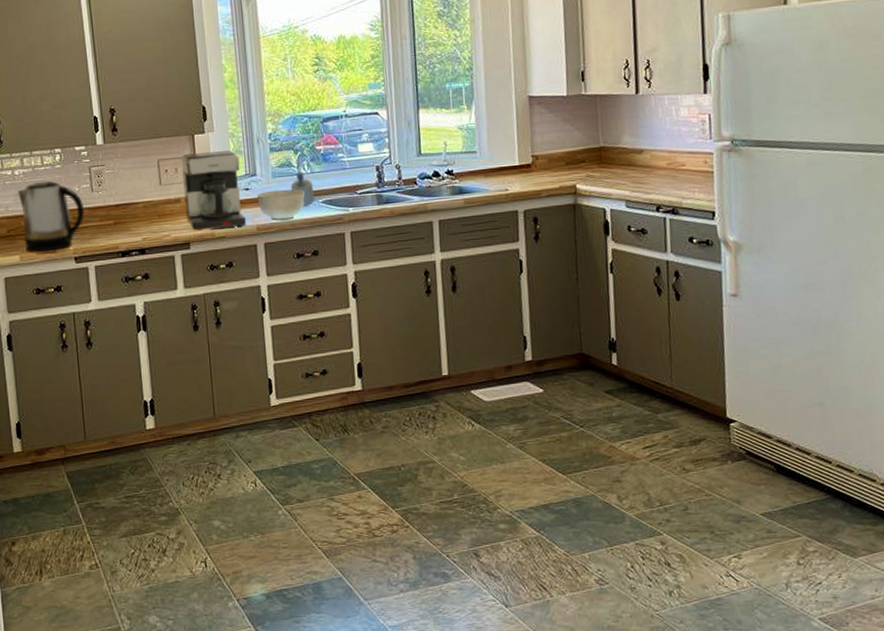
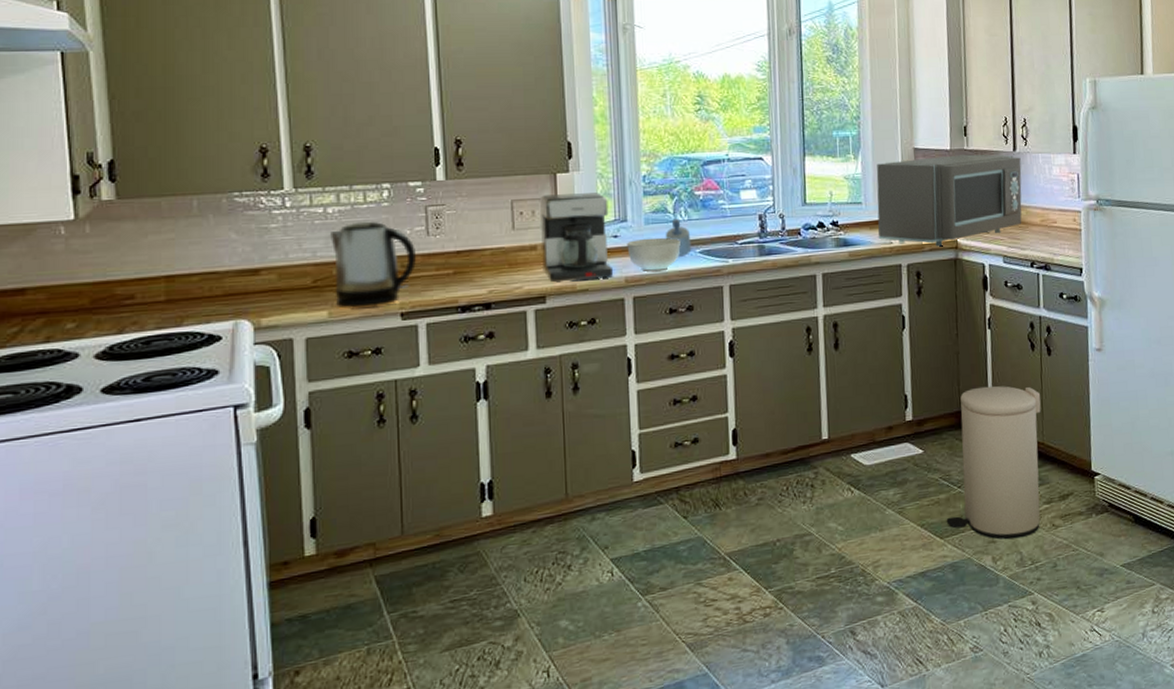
microwave: none [490,98,647,193] -> present [876,154,1022,247]
pedal bin: none [568,329,670,479] -> present [946,385,1041,539]

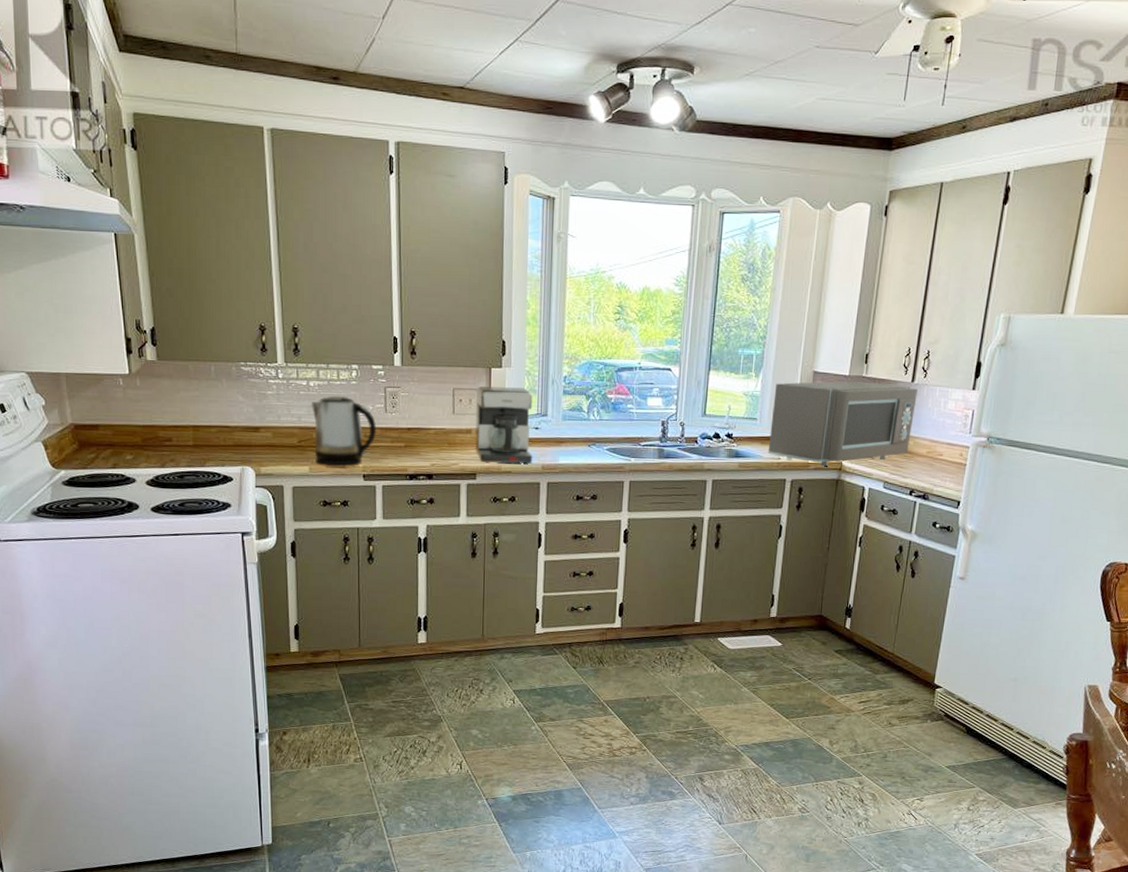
bowl: present [627,237,681,272] -> none [546,432,591,463]
soap dispenser: present [665,218,692,258] -> none [578,417,601,453]
pedal bin: present [946,385,1041,539] -> none [793,597,898,728]

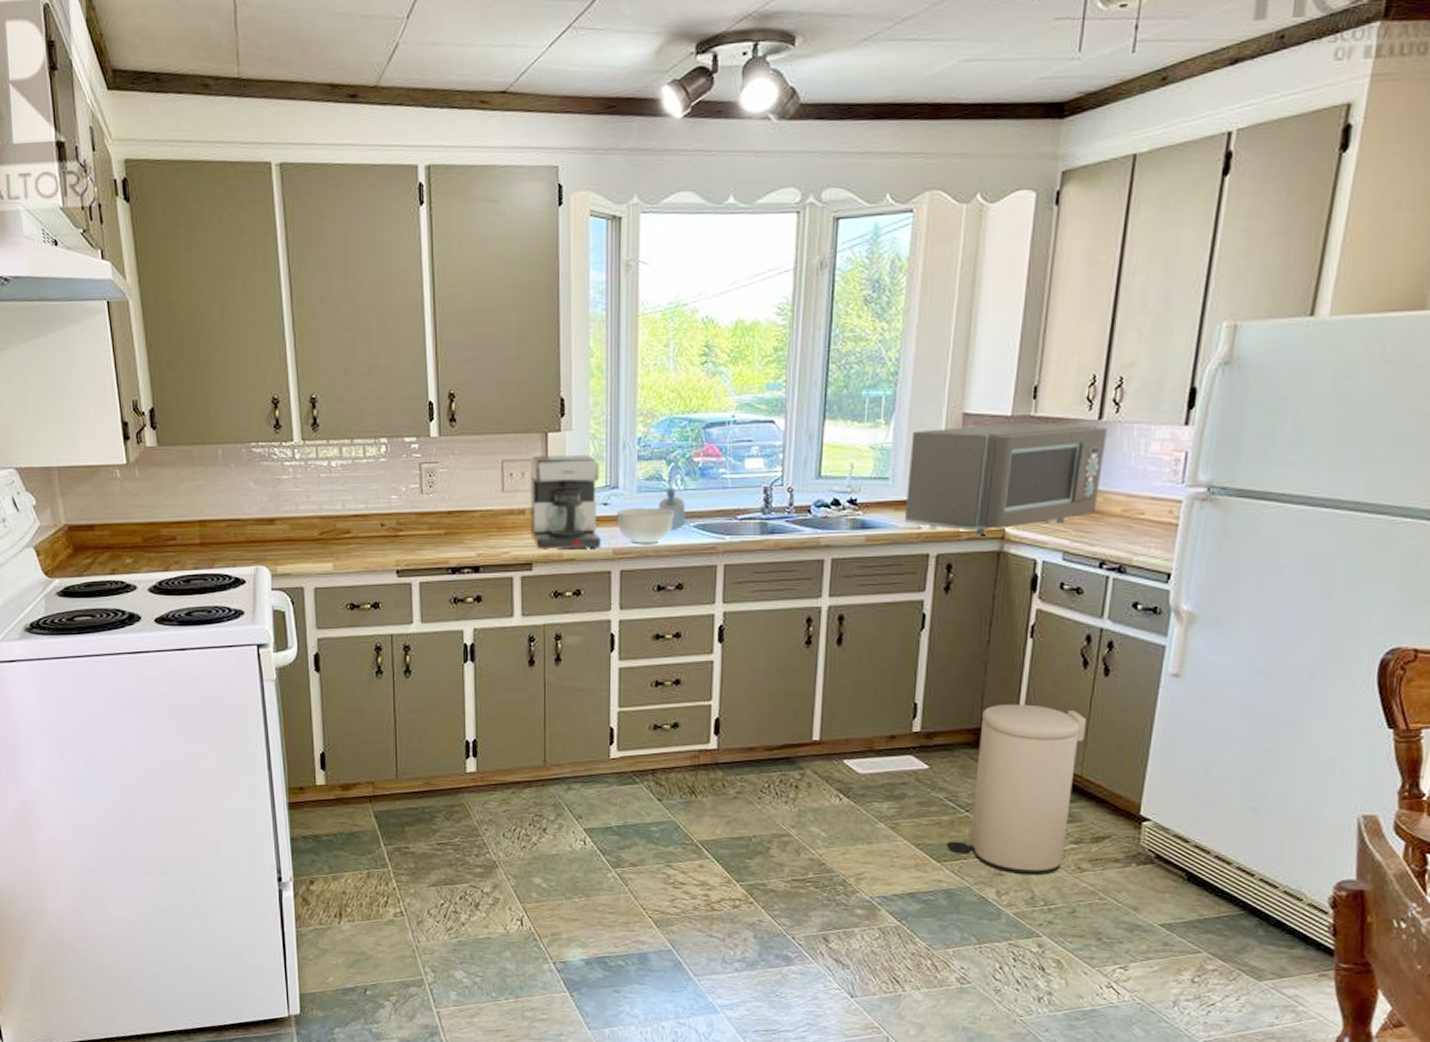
kettle: present [311,395,377,468] -> none [333,476,412,563]
bowl: none [546,432,591,463] -> present [617,507,674,545]
soap dispenser: none [578,417,601,453] -> present [657,487,686,531]
pedal bin: none [793,597,898,728] -> present [946,703,1087,875]

